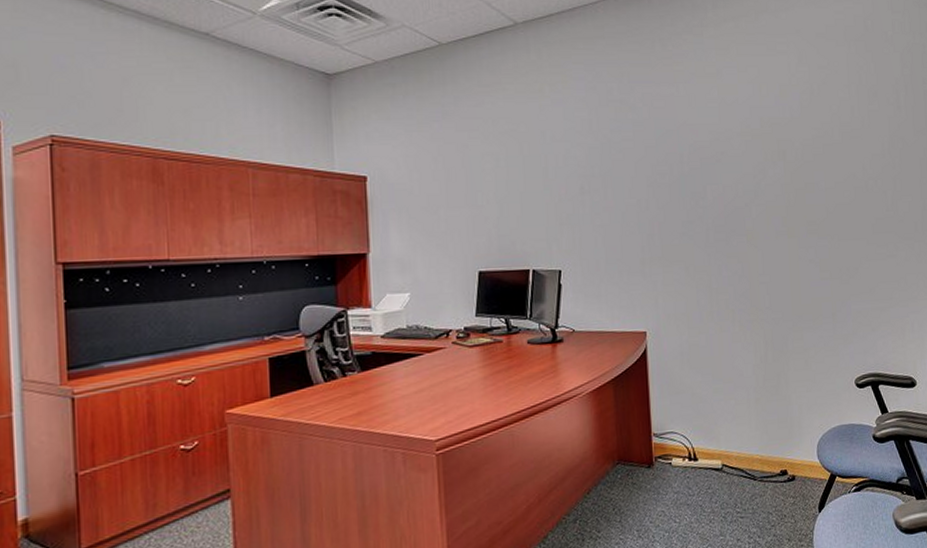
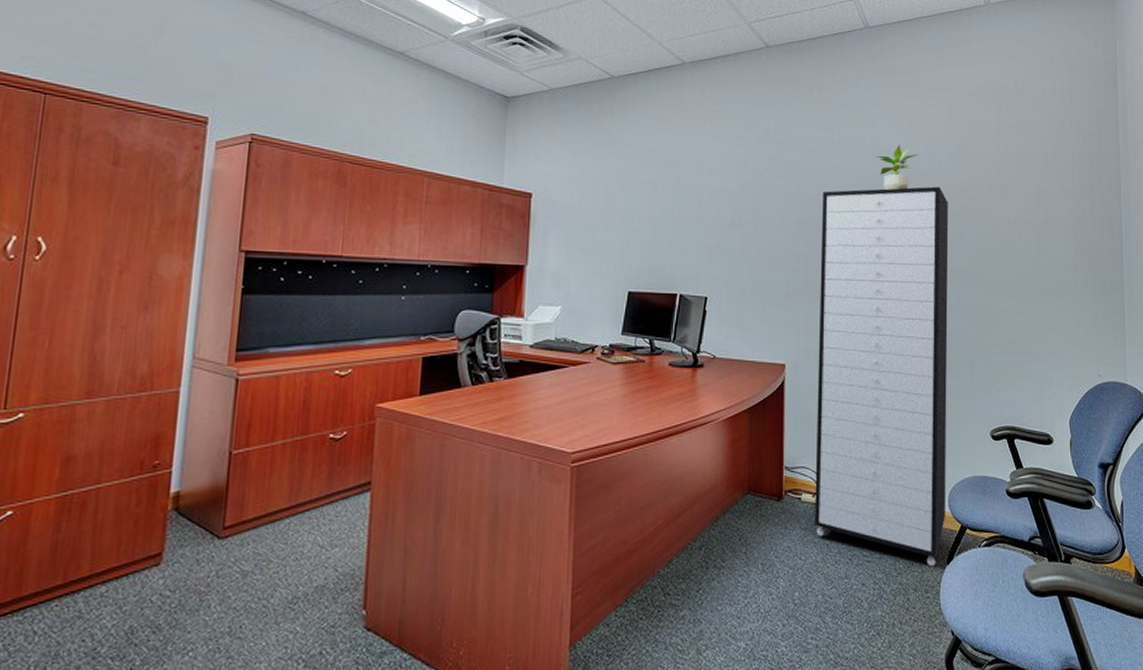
storage cabinet: none [672,136,815,516] -> present [814,186,949,567]
potted plant: none [725,95,769,144] -> present [876,144,918,190]

